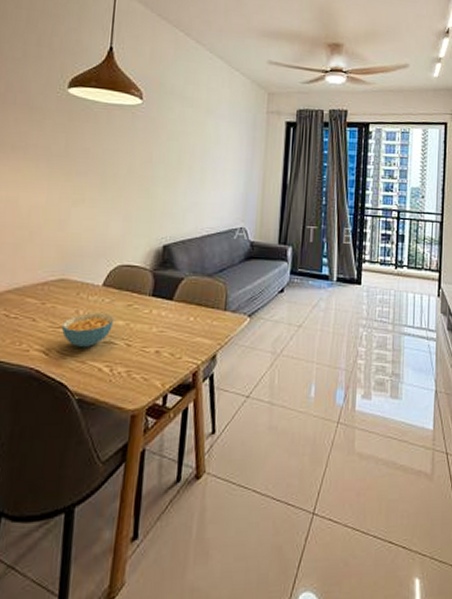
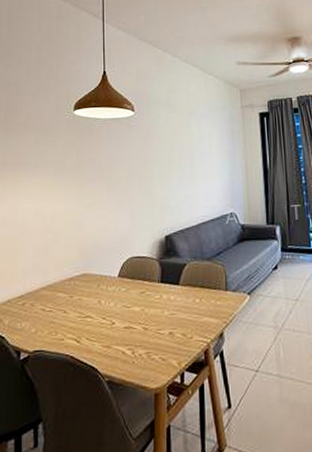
cereal bowl: present [62,313,115,348] -> none [89,301,131,334]

